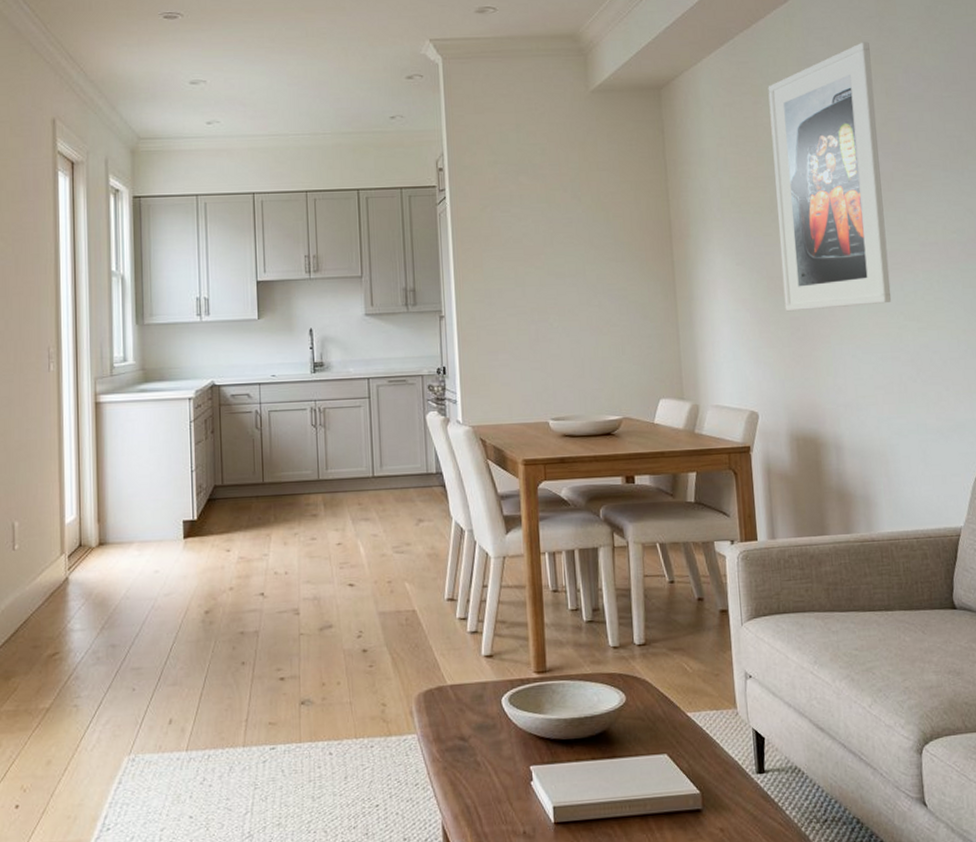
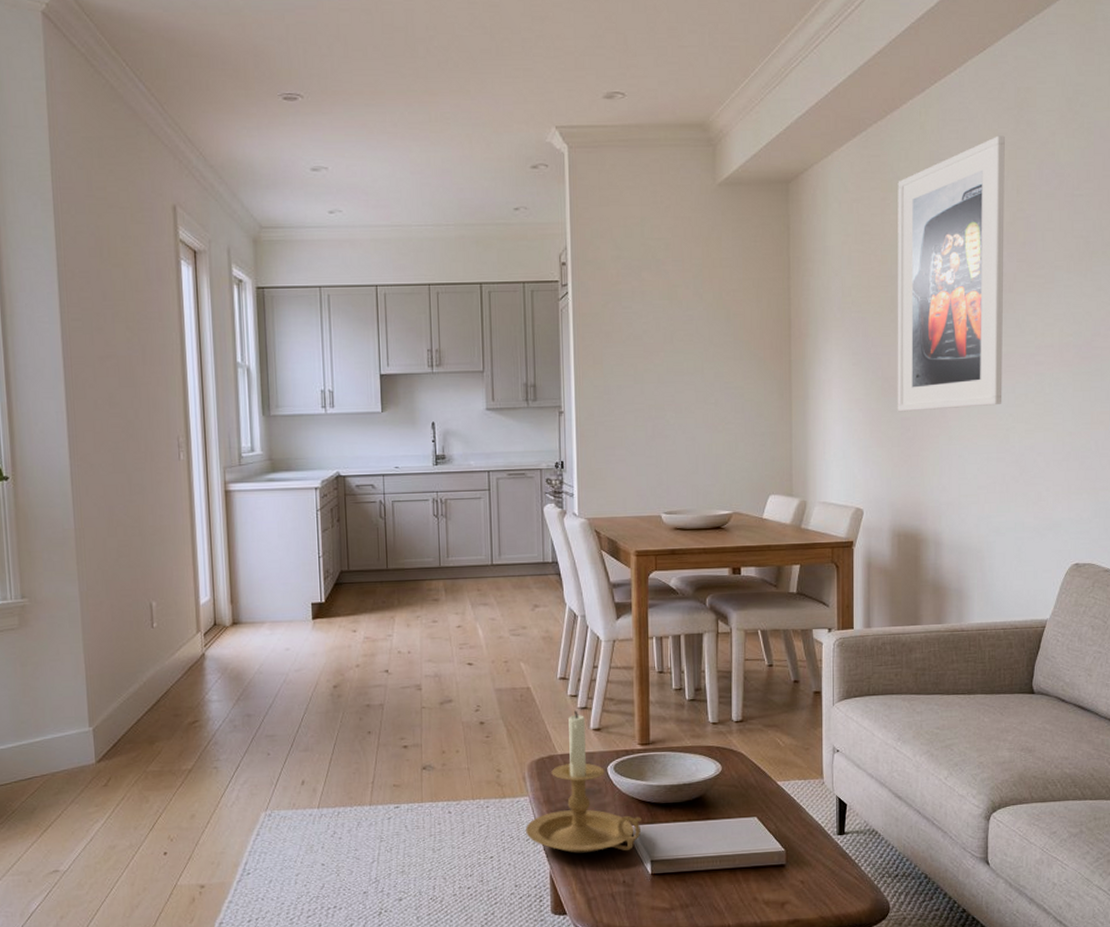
candle holder: none [414,635,542,800] -> present [526,710,643,853]

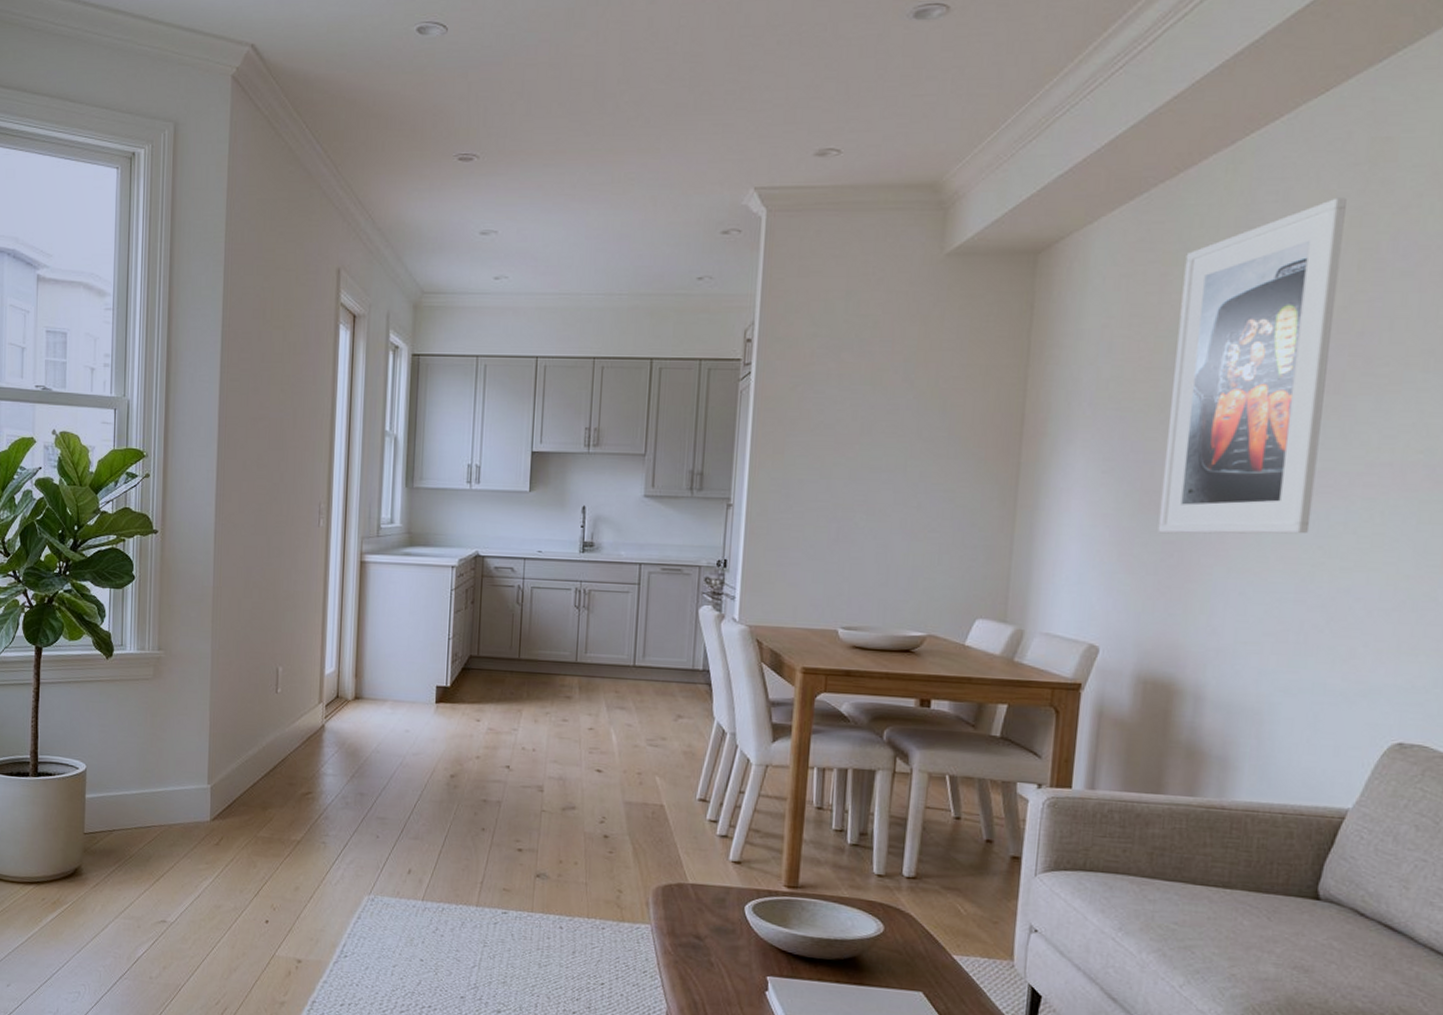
candle holder: present [526,710,643,853] -> none [643,837,781,1005]

